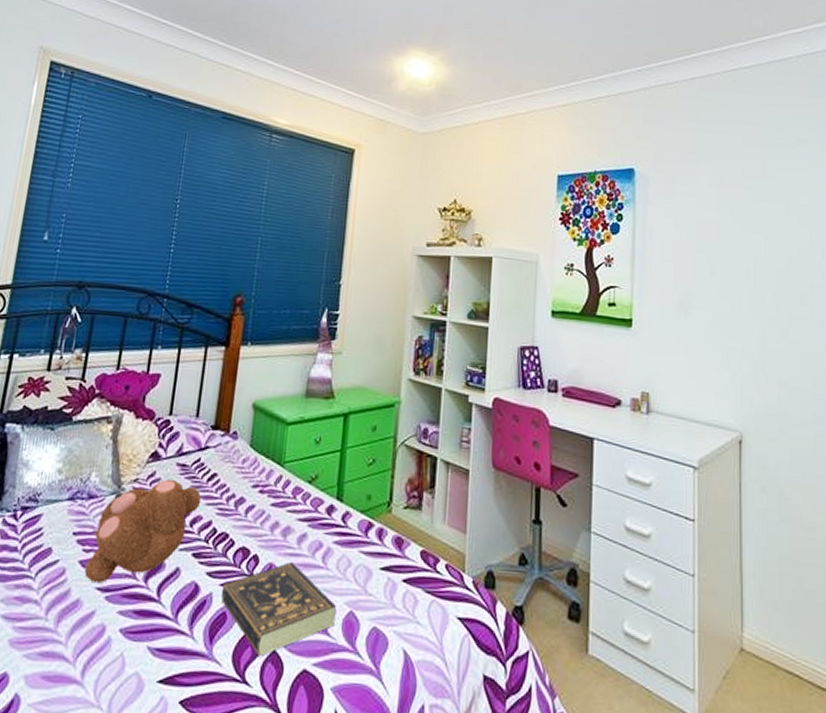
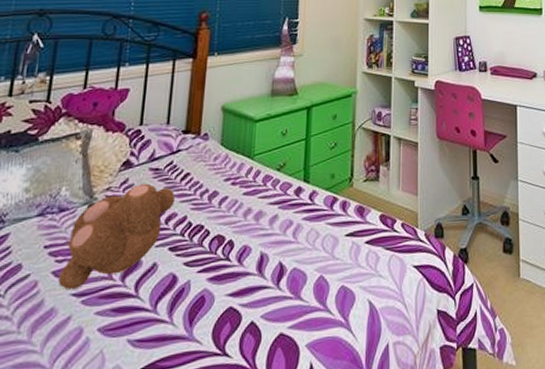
book: present [221,561,336,656] -> none [198,241,307,329]

